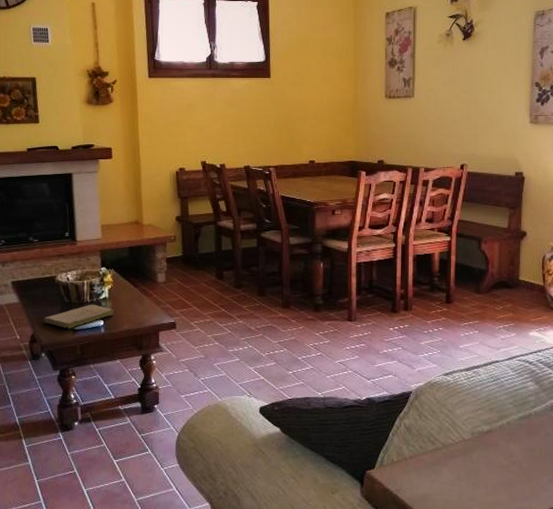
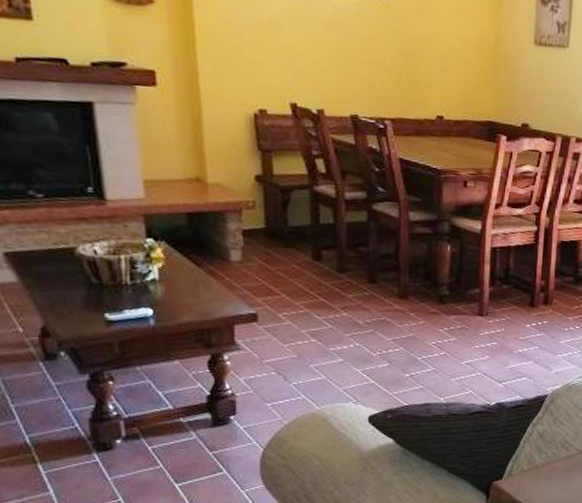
book: present [44,304,114,329] -> none [61,287,169,320]

